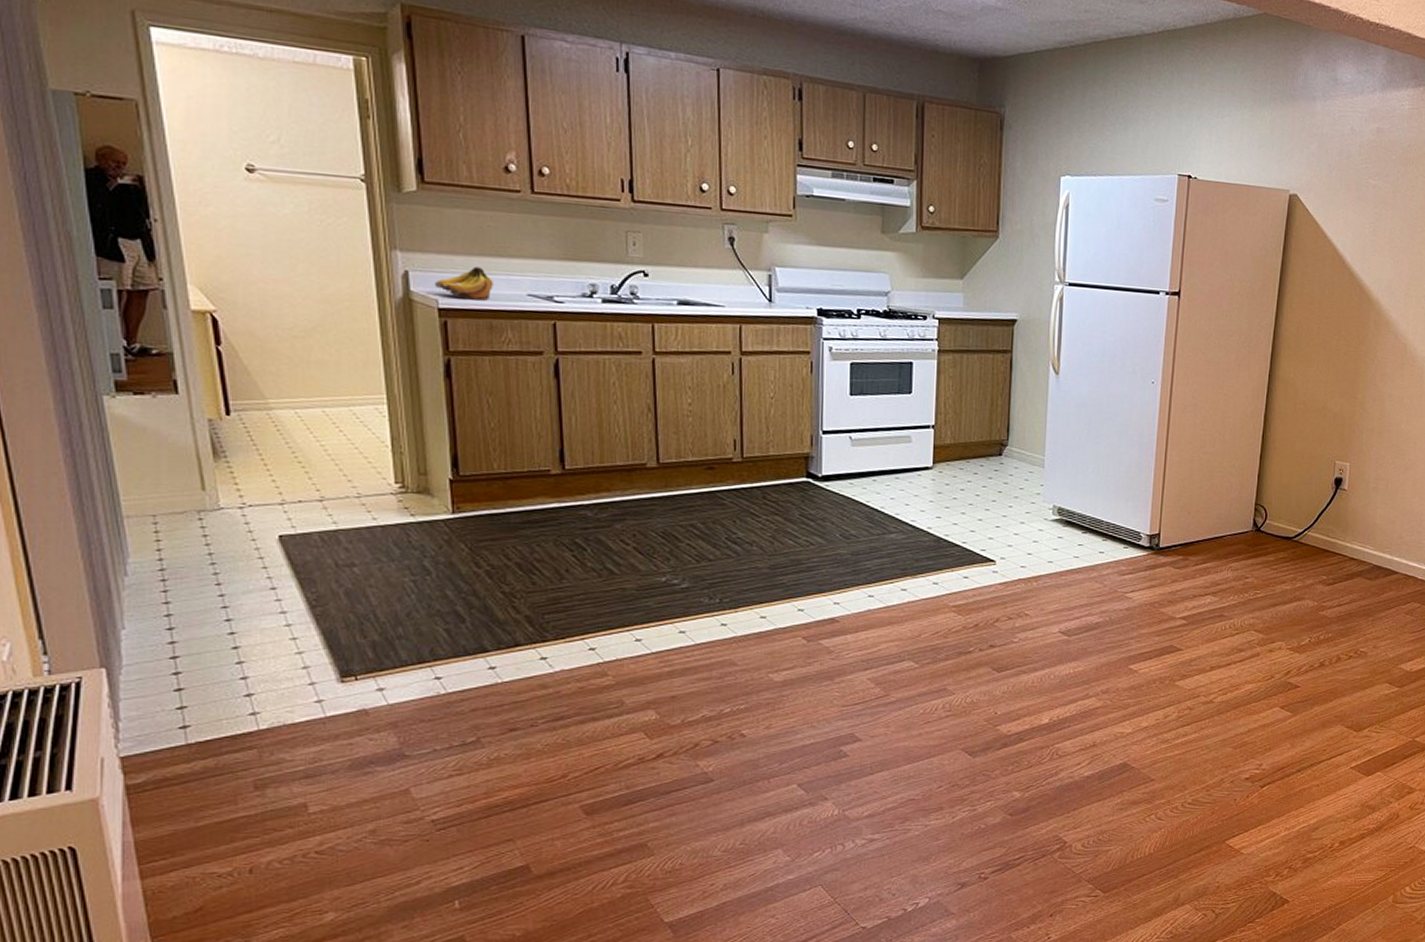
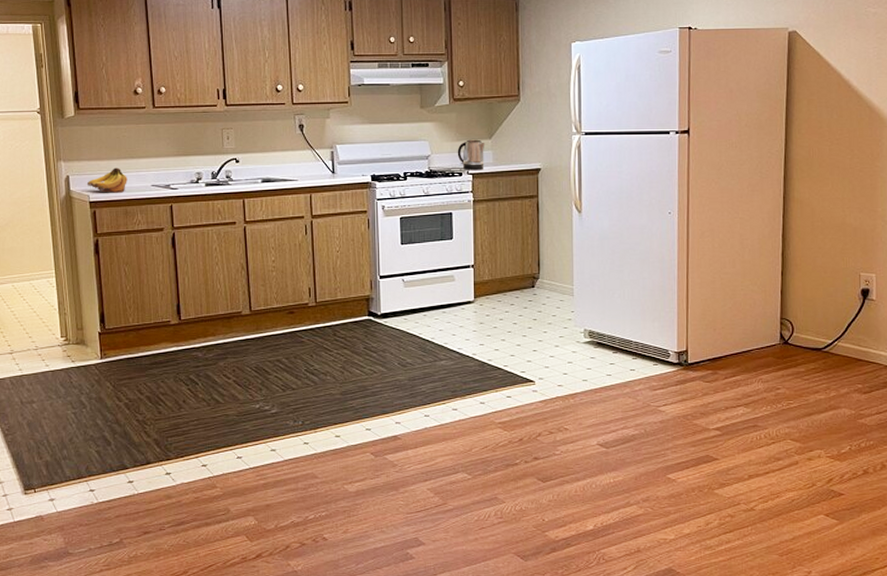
kettle: none [922,277,956,316] -> present [457,139,485,171]

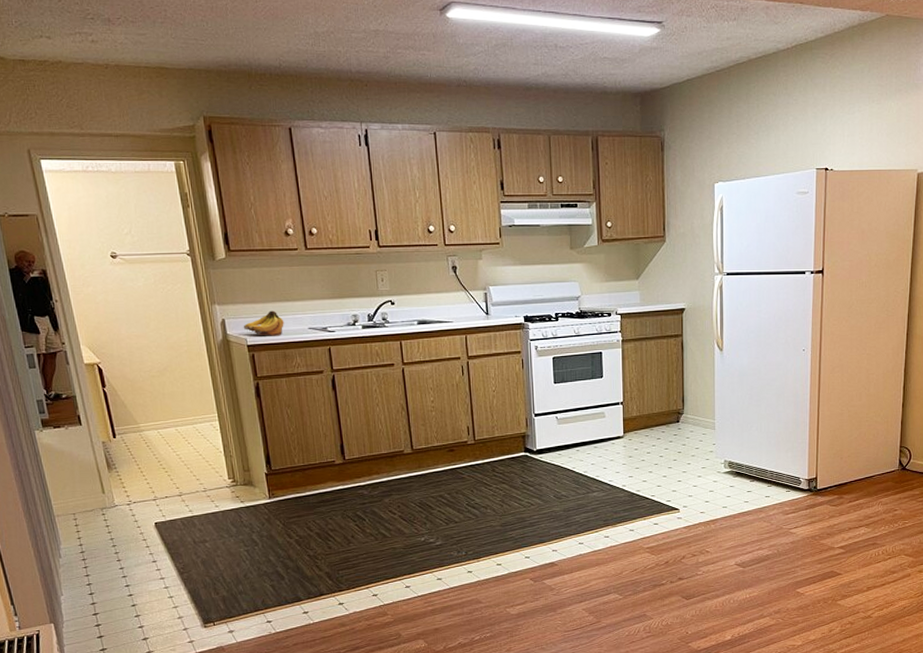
kettle: present [457,139,485,171] -> none [606,280,633,312]

